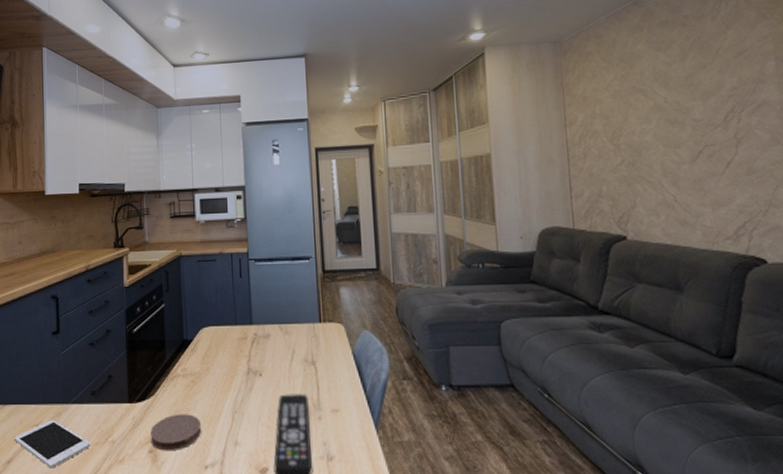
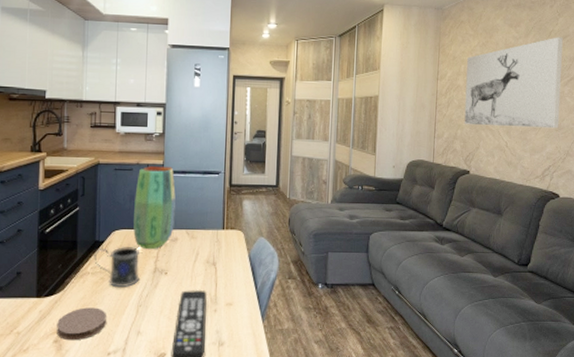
mug: none [183,346,232,390] -> present [94,247,140,287]
vase: none [220,255,265,347] -> present [133,166,176,249]
wall art: none [603,54,750,179] -> present [464,37,563,129]

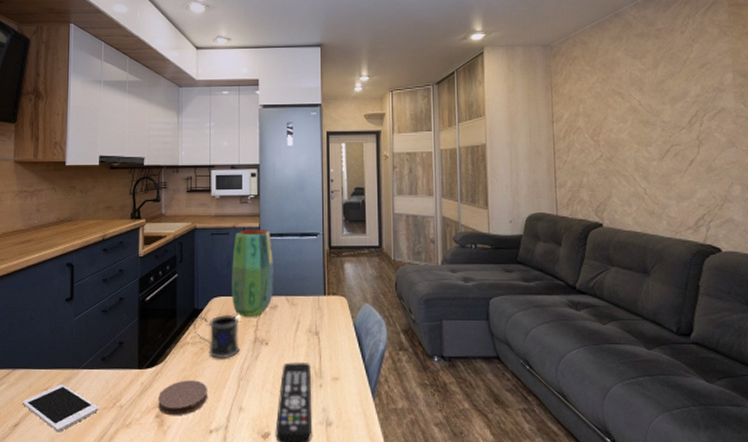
wall art: present [464,37,563,129] -> none [586,65,710,171]

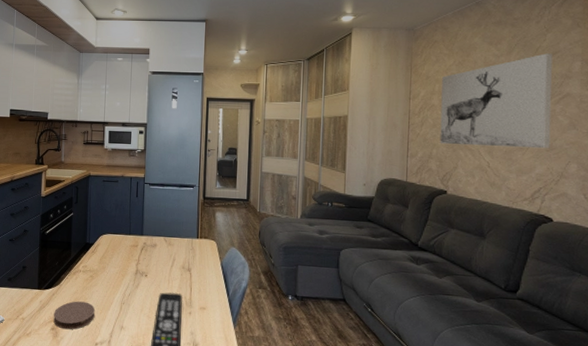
mug: present [193,315,240,358] -> none [85,249,123,285]
vase: present [232,230,273,317] -> none [118,179,155,253]
wall art: none [586,65,710,171] -> present [440,53,553,149]

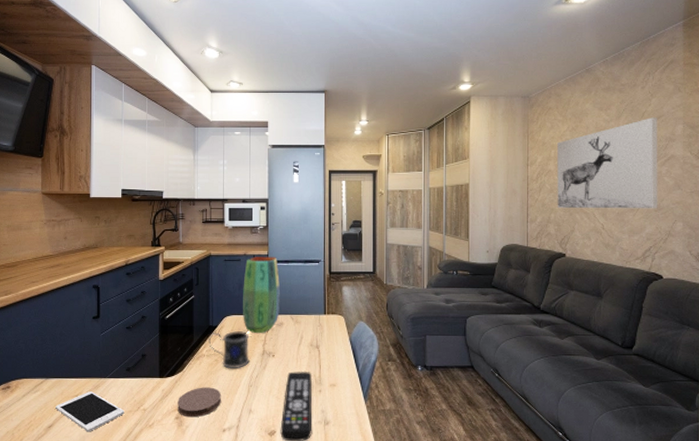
mug: none [85,249,123,285] -> present [209,331,250,368]
vase: none [118,179,155,253] -> present [243,257,280,333]

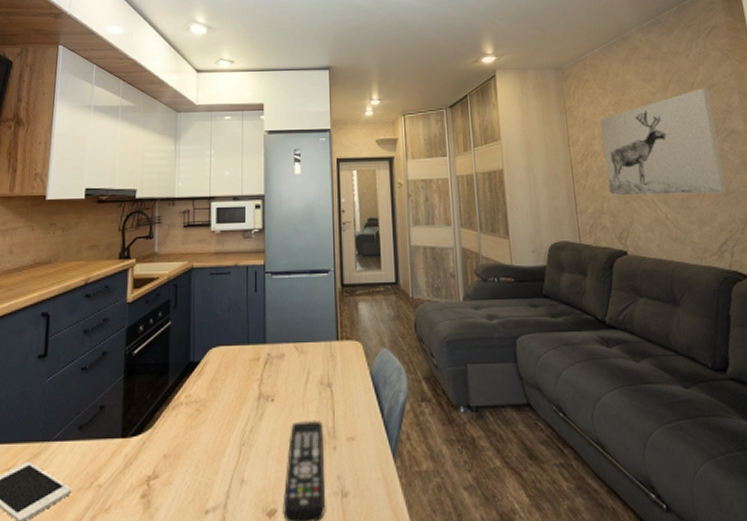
coaster: present [178,387,221,418] -> none [144,448,203,495]
mug: present [209,331,250,368] -> none [188,368,241,420]
vase: present [243,257,280,333] -> none [233,267,280,369]

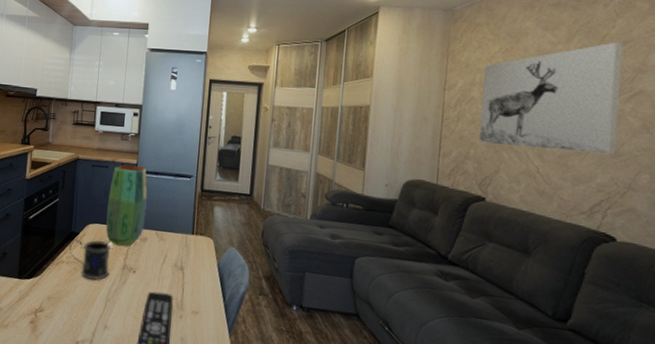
mug: none [188,368,241,420] -> present [69,240,110,280]
vase: none [233,267,280,369] -> present [106,164,148,246]

